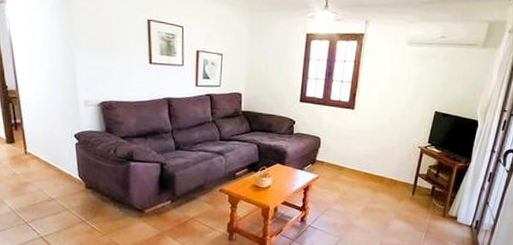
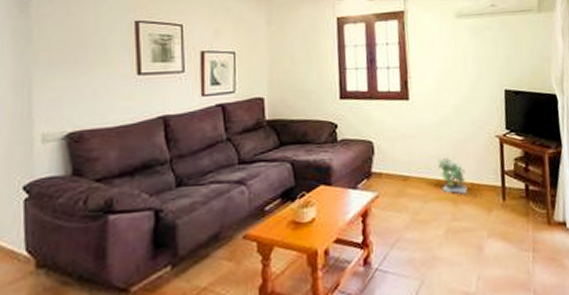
potted plant: none [366,158,388,186] -> present [438,157,468,195]

